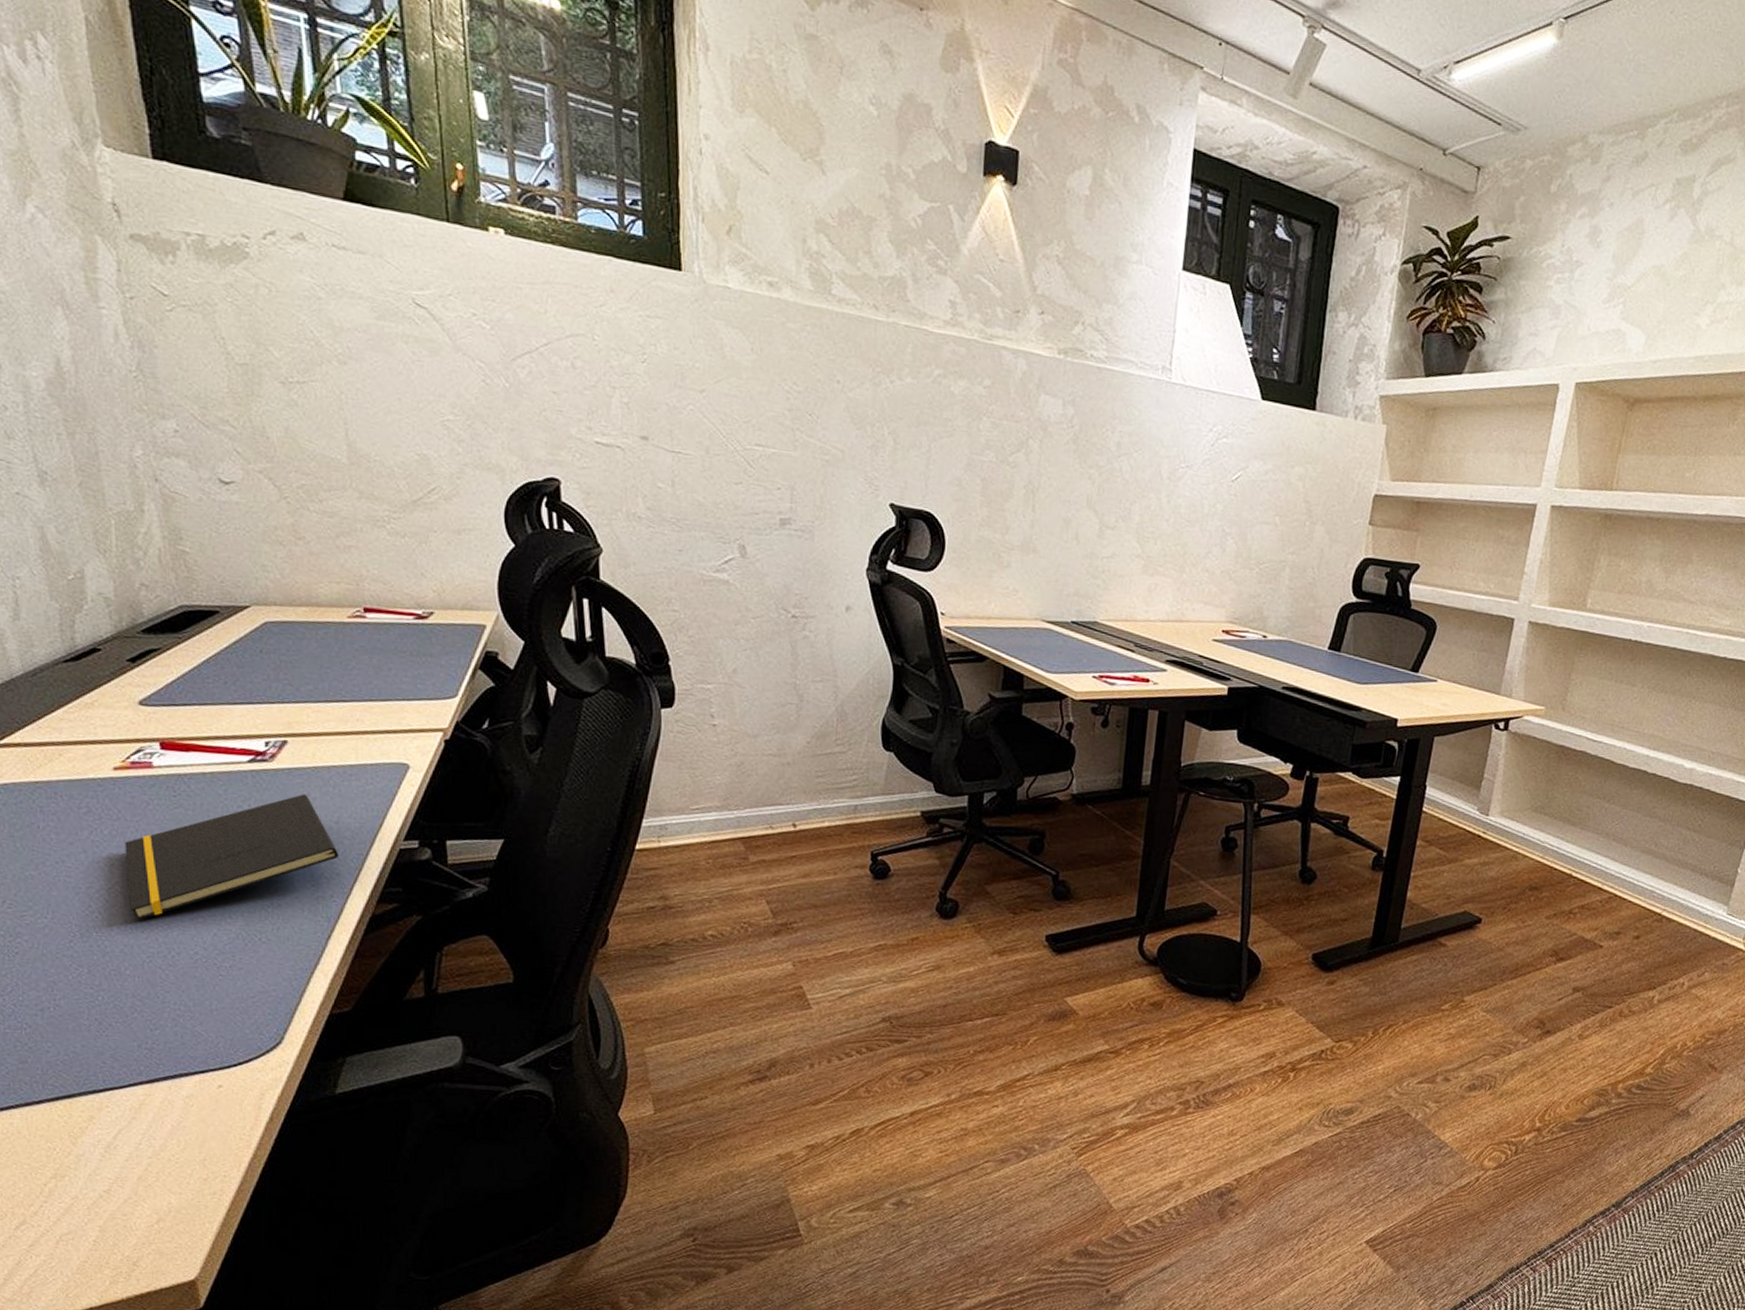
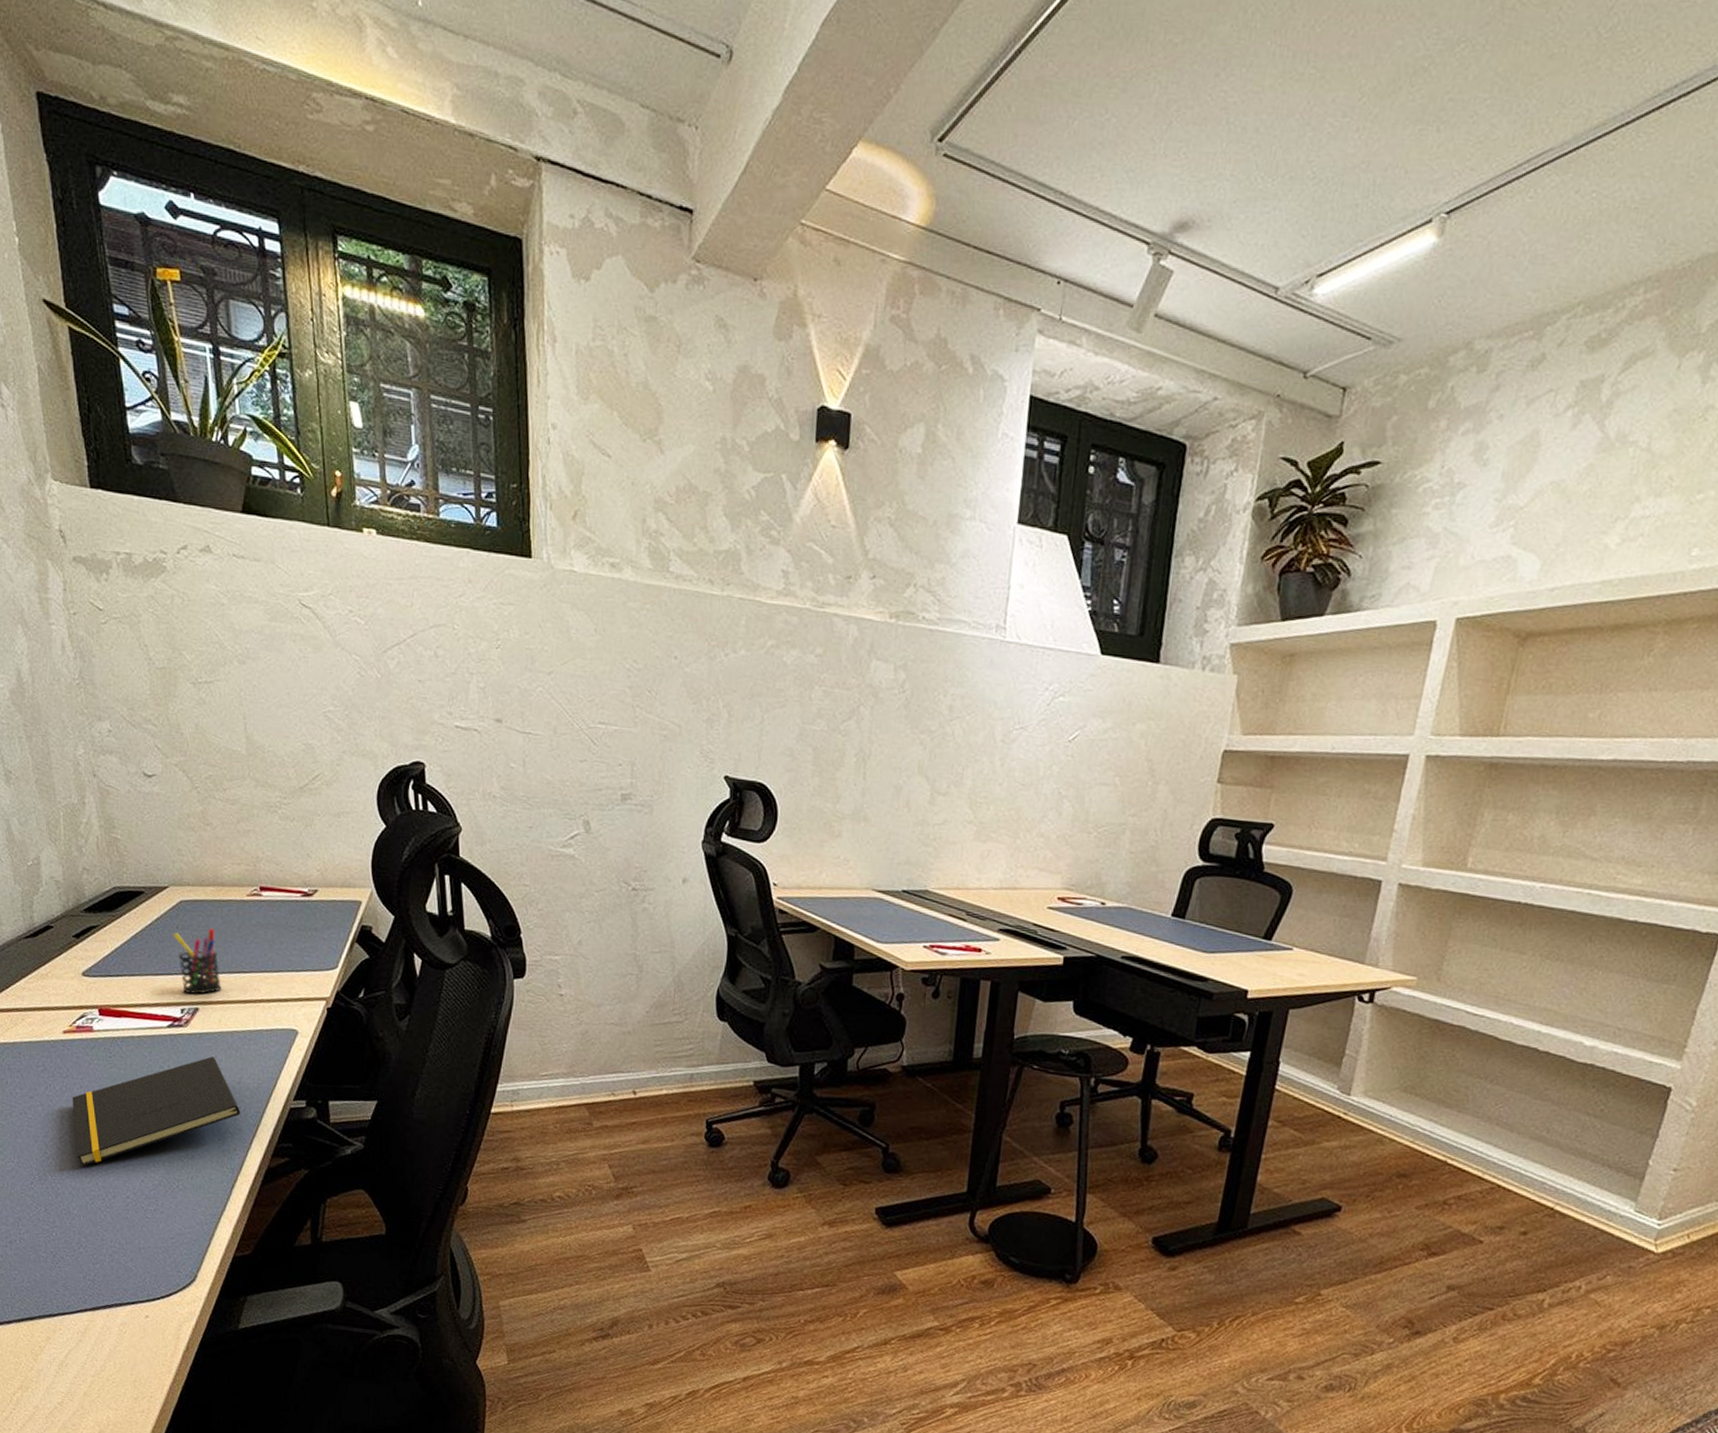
pen holder: none [256,652,316,726] -> present [173,928,221,994]

